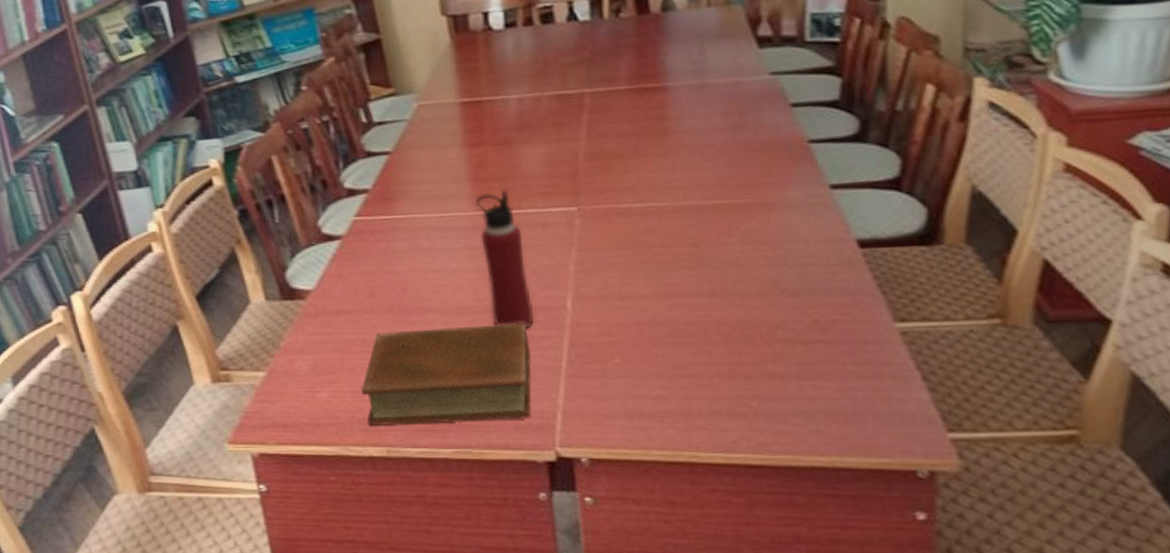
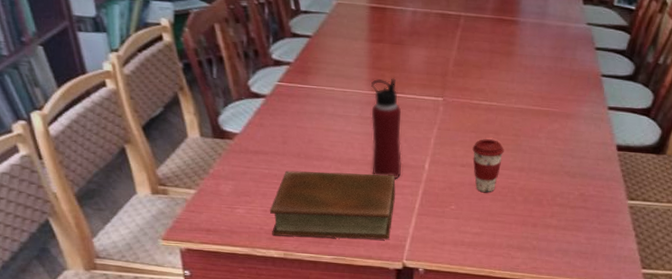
coffee cup: none [631,255,680,334] -> present [472,139,504,192]

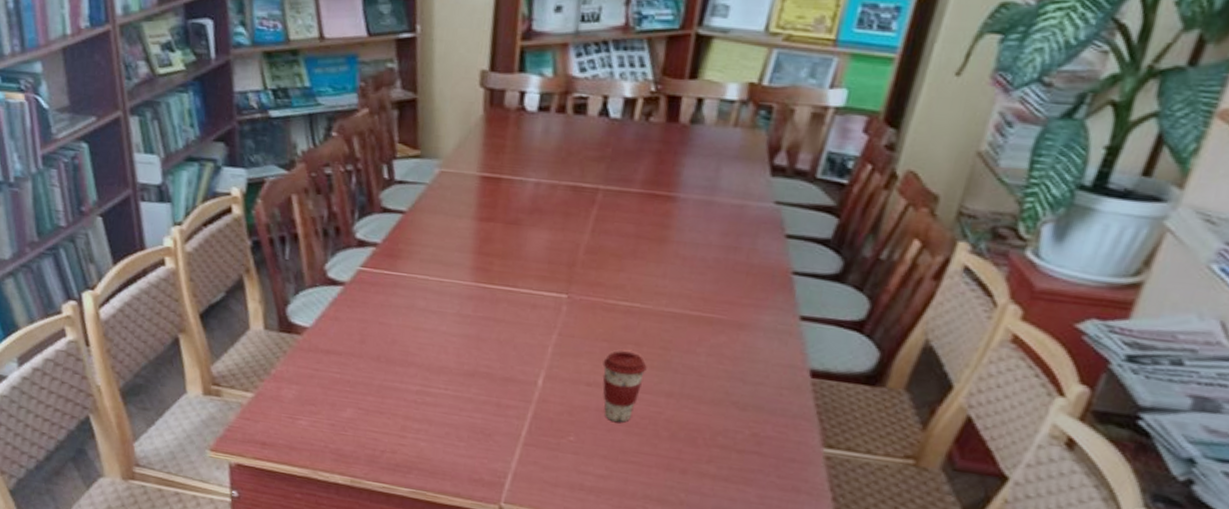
book: present [269,170,396,240] -> none [337,376,498,475]
water bottle: present [371,77,402,180] -> none [468,265,512,397]

